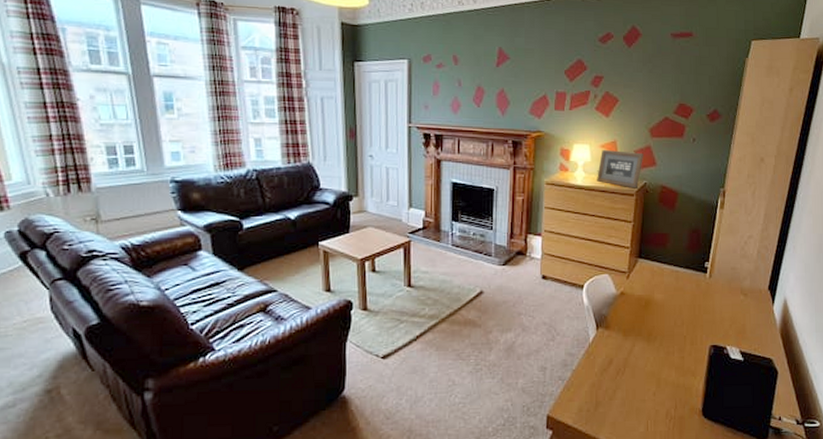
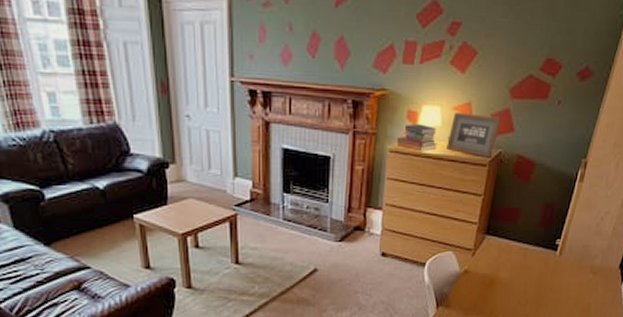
books: none [552,160,588,184] -> present [396,123,437,152]

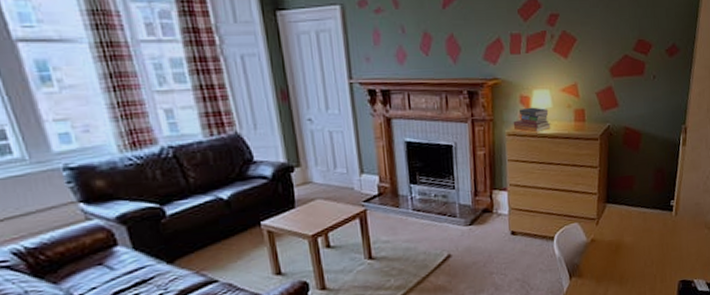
picture frame: present [447,113,501,158] -> none [559,93,605,133]

